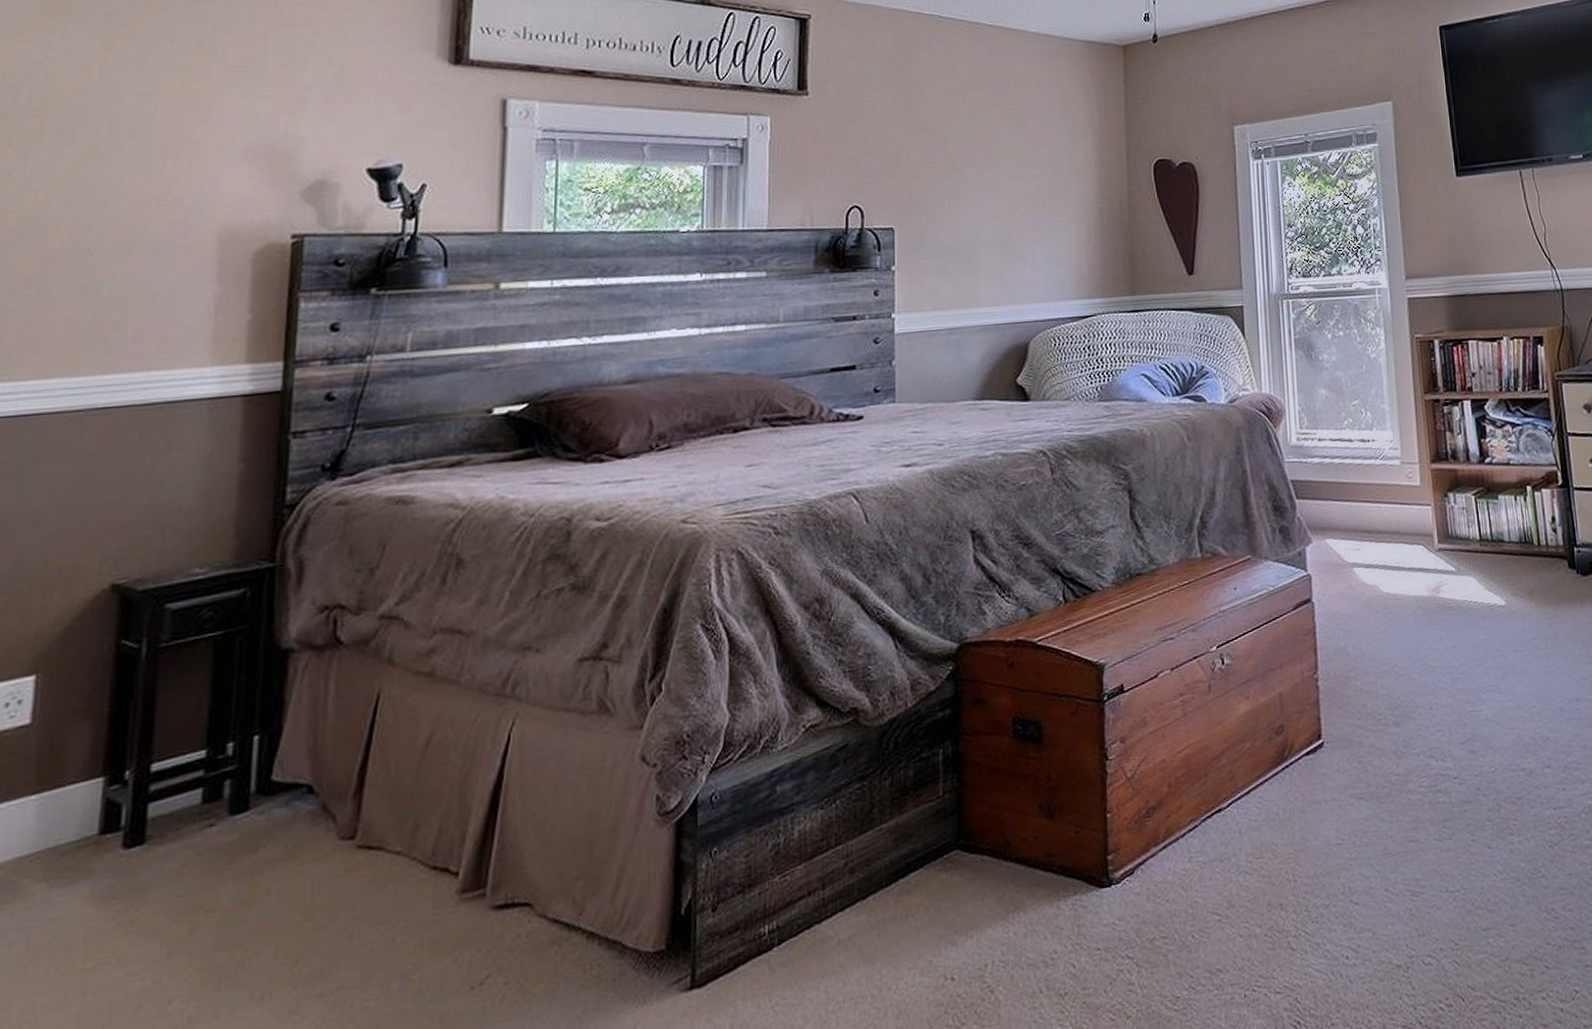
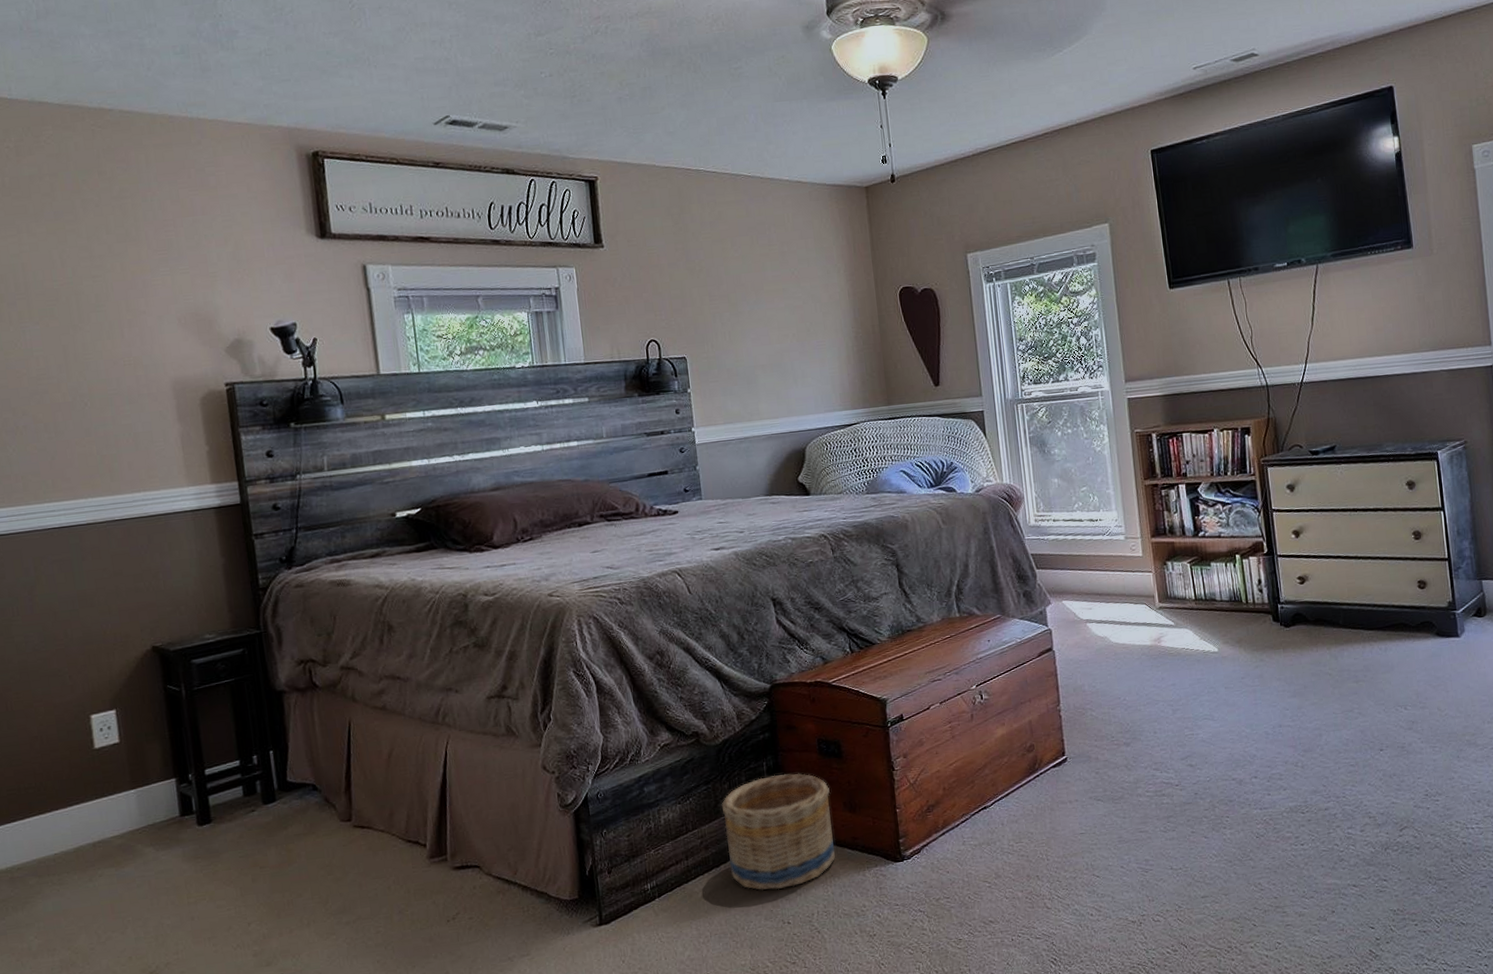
basket: none [878,764,1023,933] -> present [721,773,835,891]

